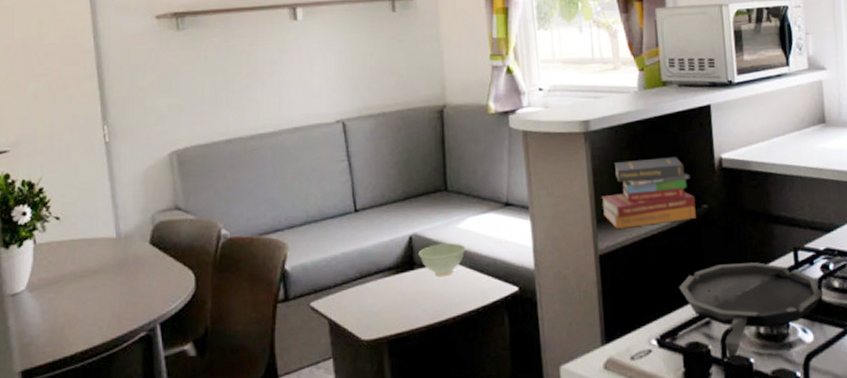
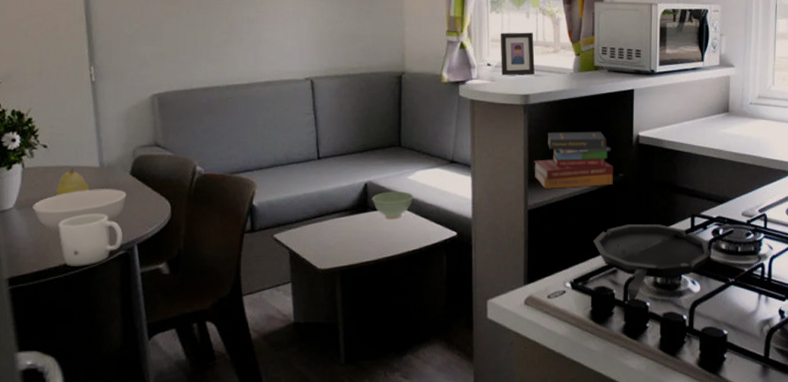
bowl: none [46,261,146,315] -> present [32,189,127,232]
fruit: none [71,241,107,274] -> present [56,169,90,196]
mug: none [73,290,143,354] -> present [57,214,123,266]
picture frame: none [551,49,594,101] -> present [500,32,535,76]

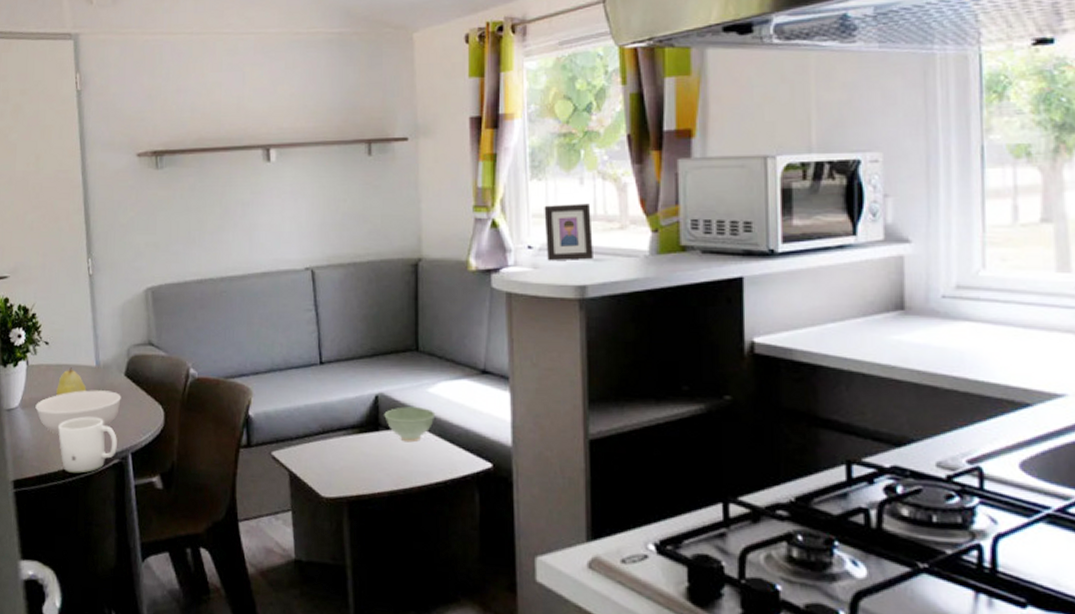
books: present [534,131,613,189] -> none [596,335,715,413]
frying pan: present [593,224,712,302] -> none [688,468,885,582]

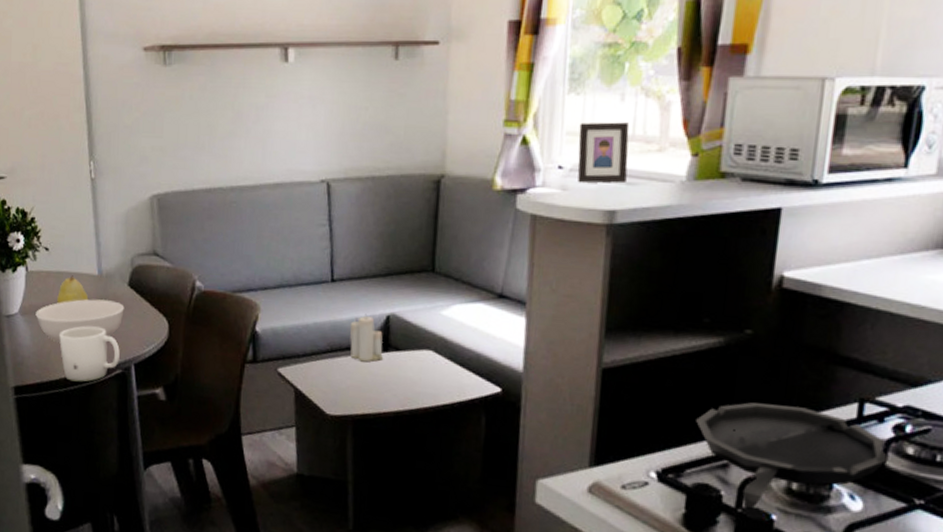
candle: none [340,394,374,442] -> present [349,313,383,362]
bowl: present [384,407,436,443] -> none [395,328,448,365]
frying pan: none [688,468,885,582] -> present [696,402,889,511]

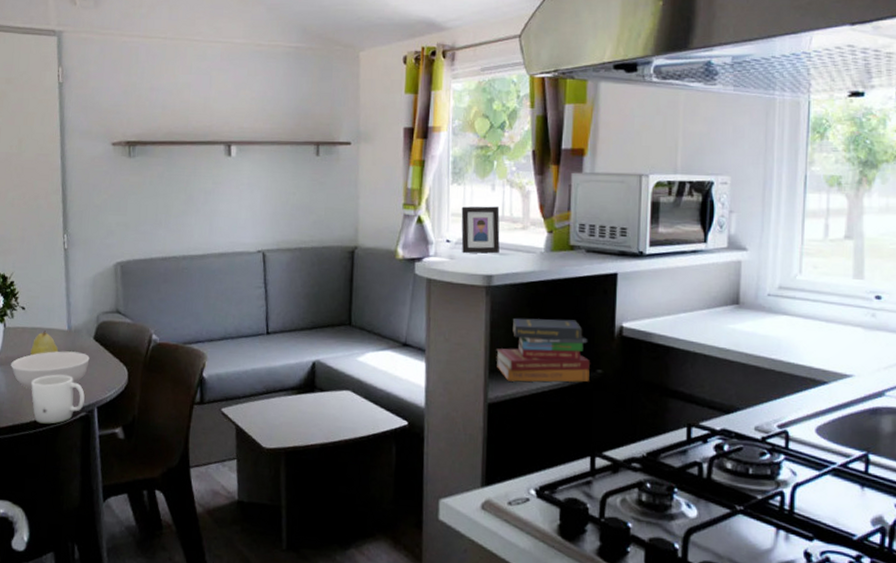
candle: present [349,313,383,362] -> none [282,360,310,402]
books: none [615,264,737,345] -> present [496,318,590,383]
frying pan: present [696,402,889,511] -> none [564,429,713,520]

